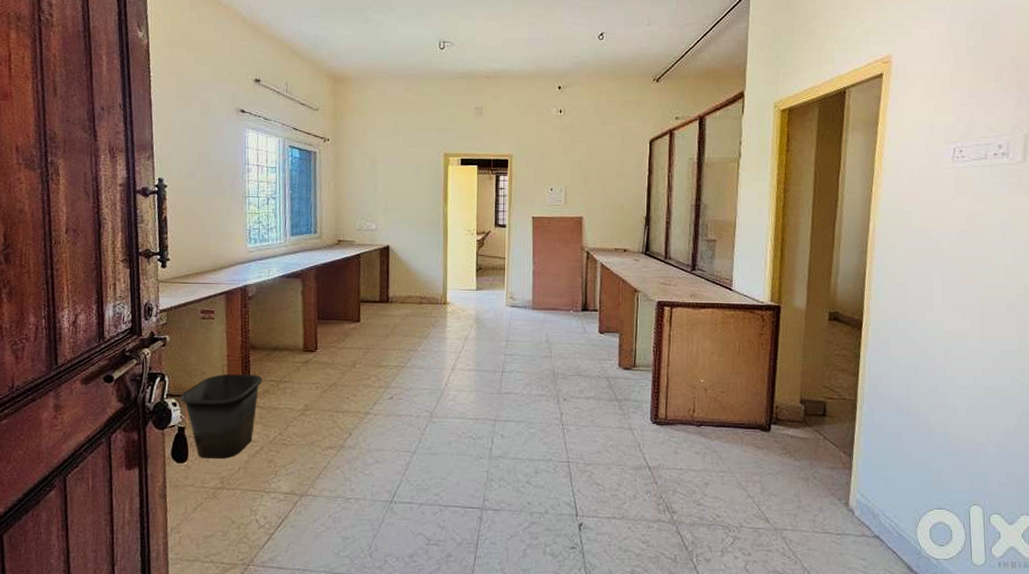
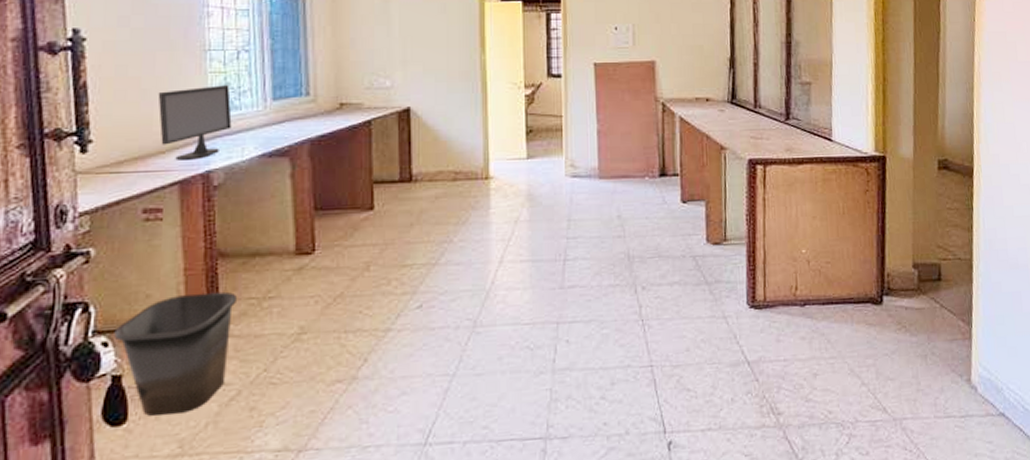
computer monitor: none [213,223,262,277] -> present [158,85,232,160]

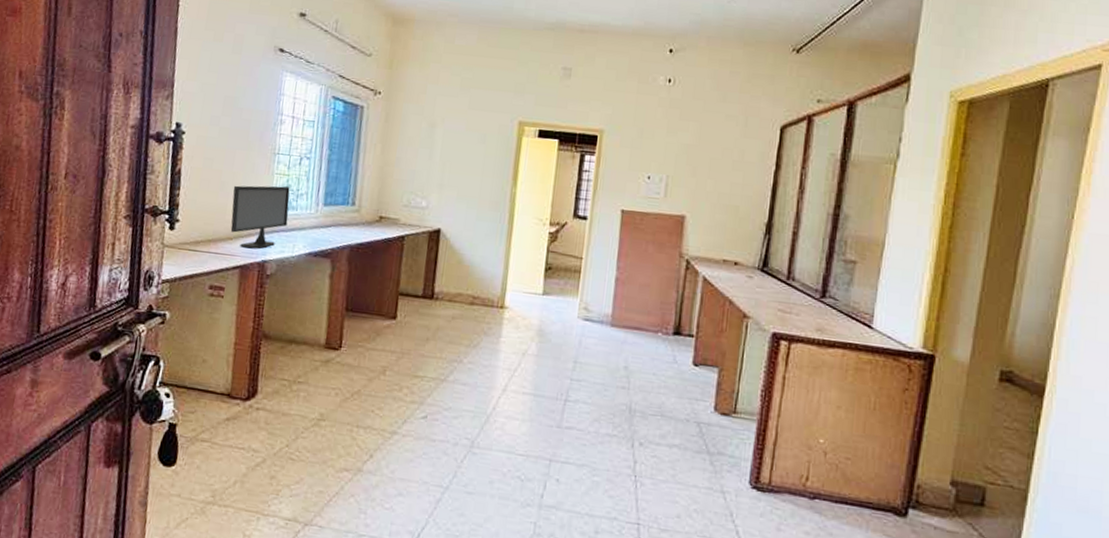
waste bin: present [114,291,236,416] -> none [175,365,273,468]

